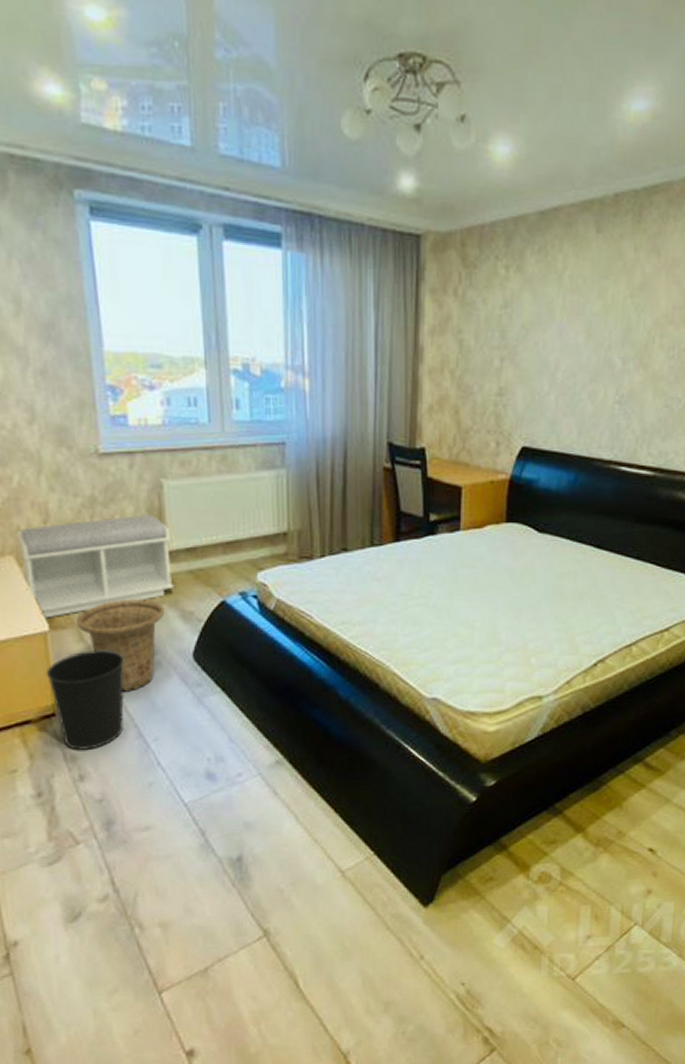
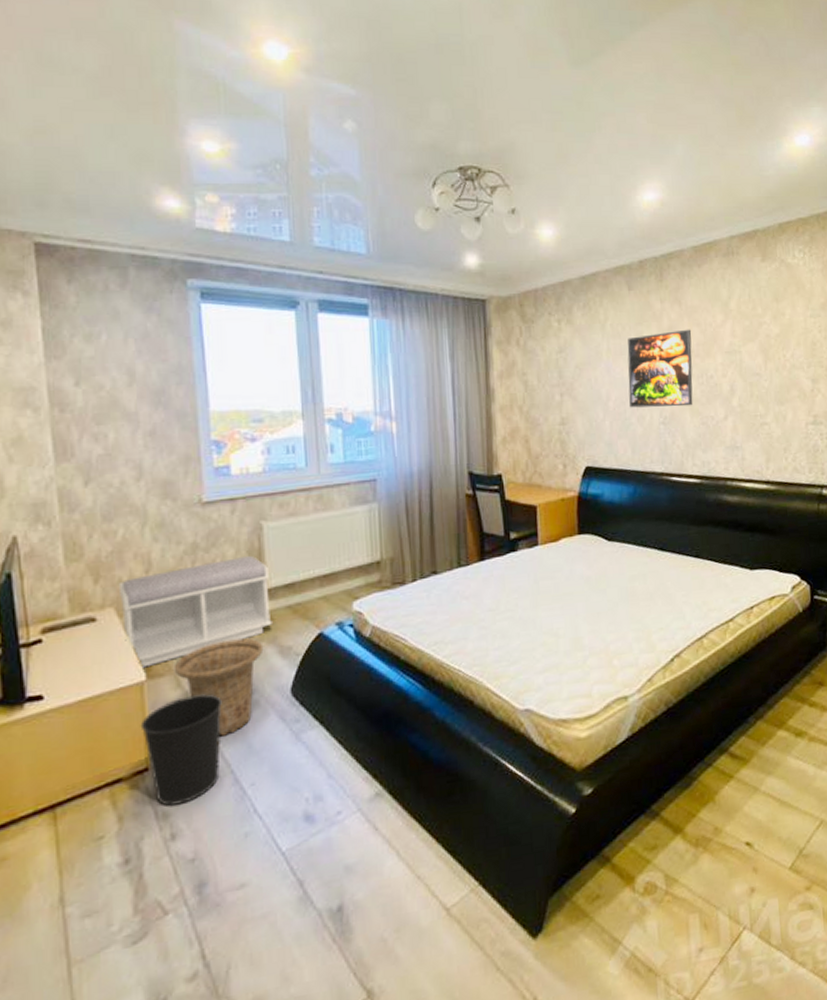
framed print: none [581,287,669,384] -> present [627,329,693,408]

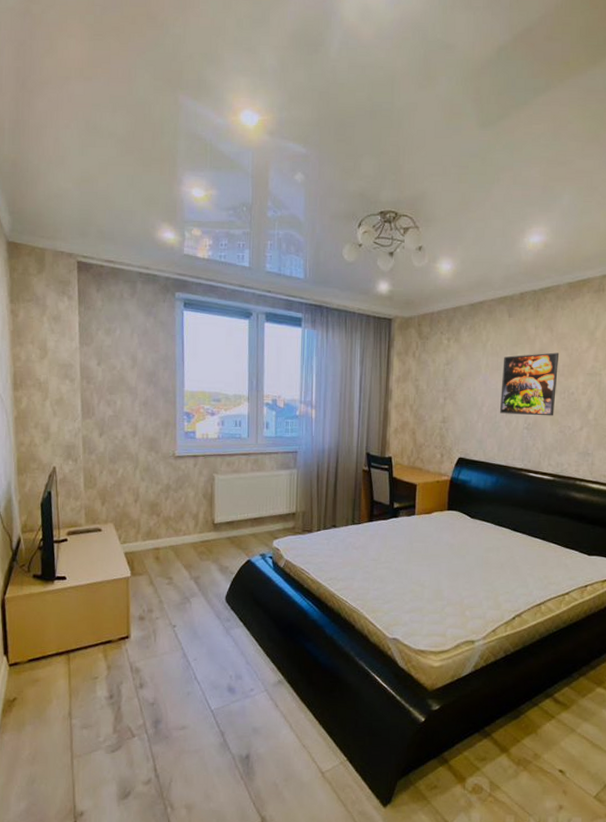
bench: present [118,555,272,668] -> none [117,497,216,568]
wastebasket: present [140,694,222,806] -> none [125,591,179,665]
basket: present [174,638,264,736] -> none [149,556,209,623]

